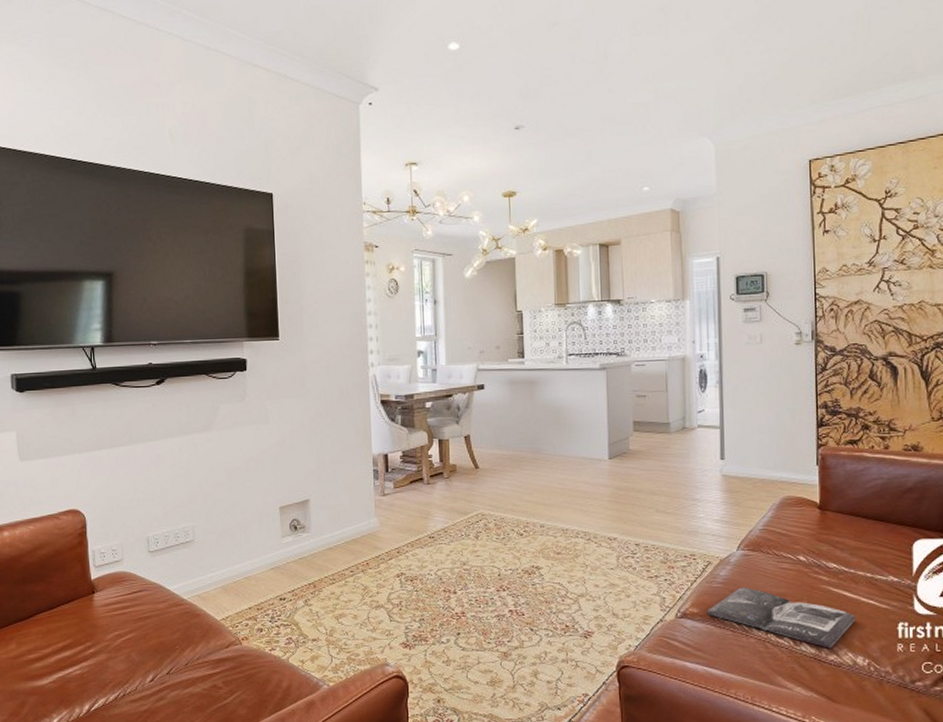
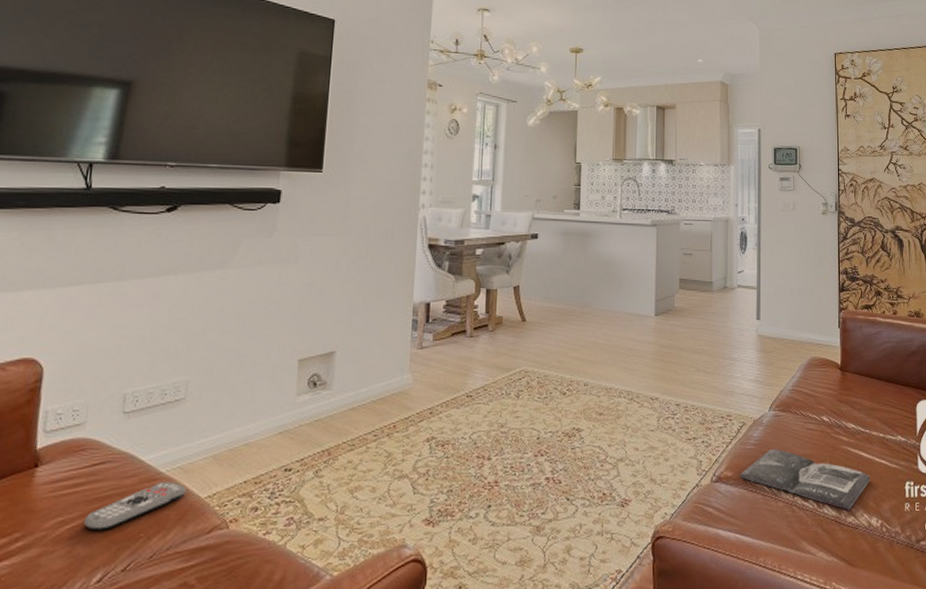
remote control: none [133,606,206,643] -> present [83,481,187,531]

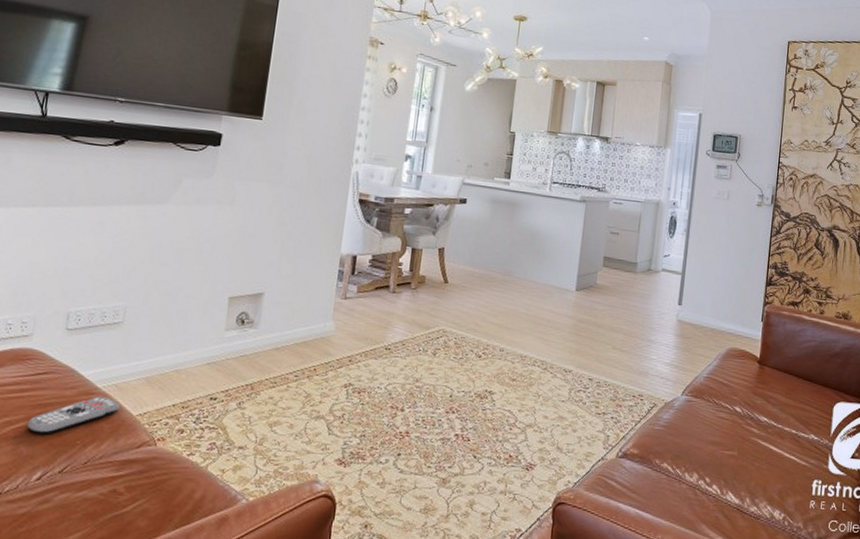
magazine: present [740,448,870,510] -> none [646,432,777,500]

